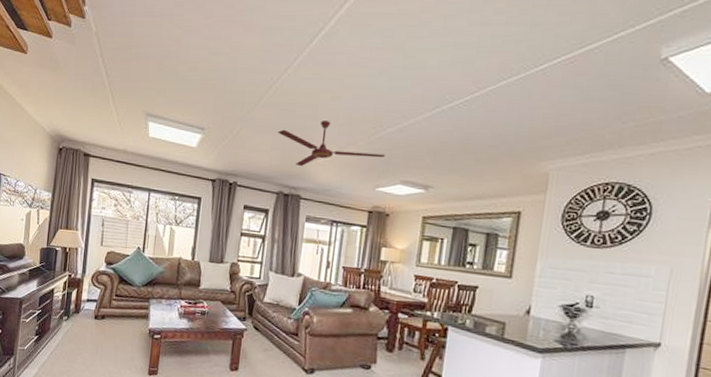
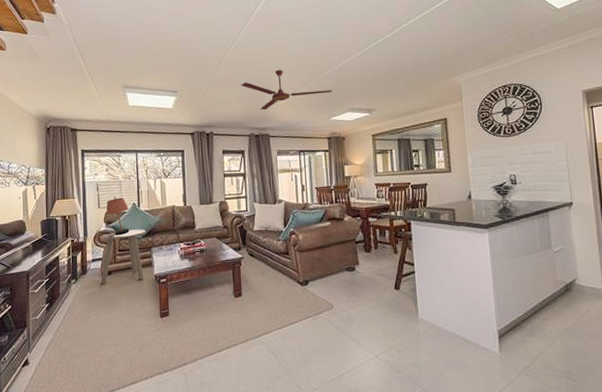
side table: none [92,275,147,331] -> present [100,229,146,285]
table lamp: none [107,236,132,280] -> present [106,197,130,238]

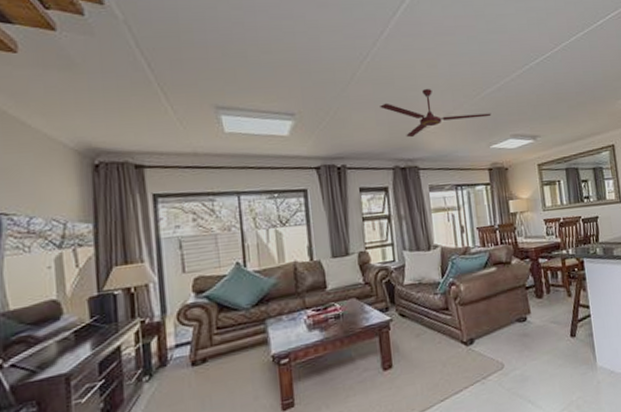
side table: present [100,229,146,285] -> none [189,296,257,378]
table lamp: present [106,197,130,238] -> none [195,255,232,312]

